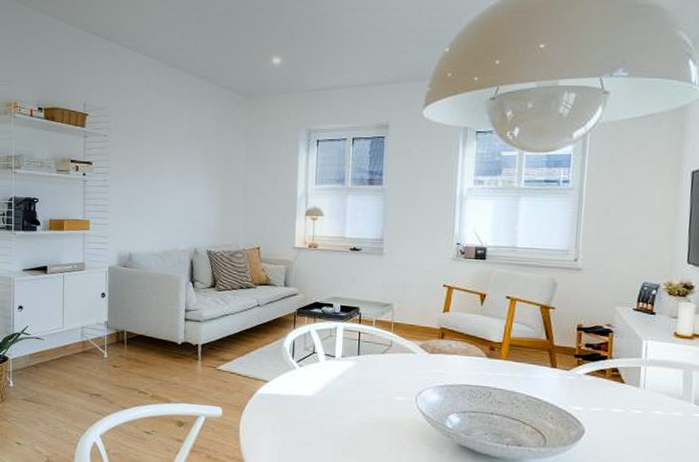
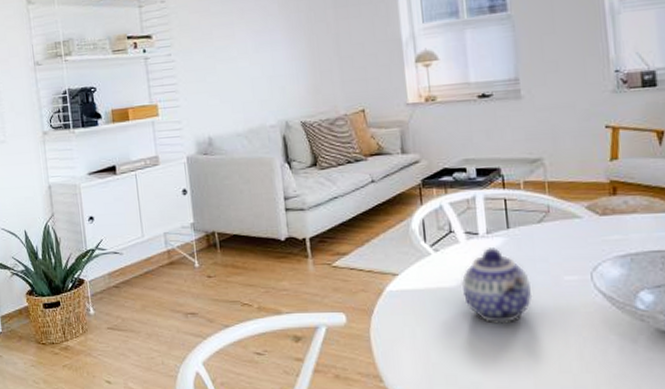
teapot: none [316,368,370,429] -> present [461,248,533,324]

